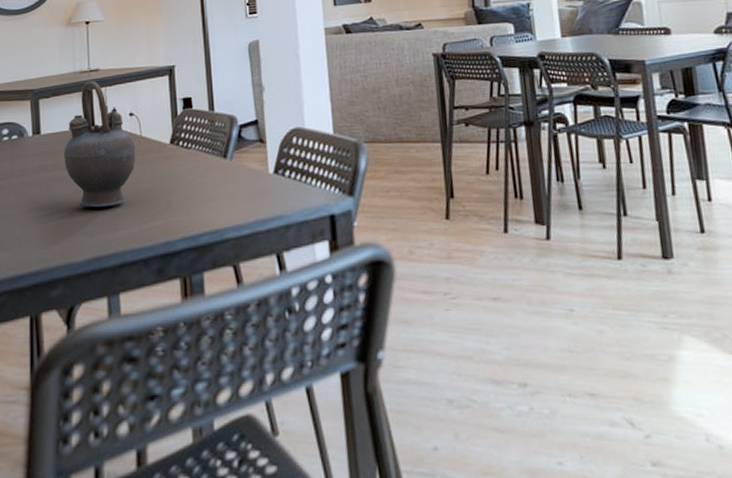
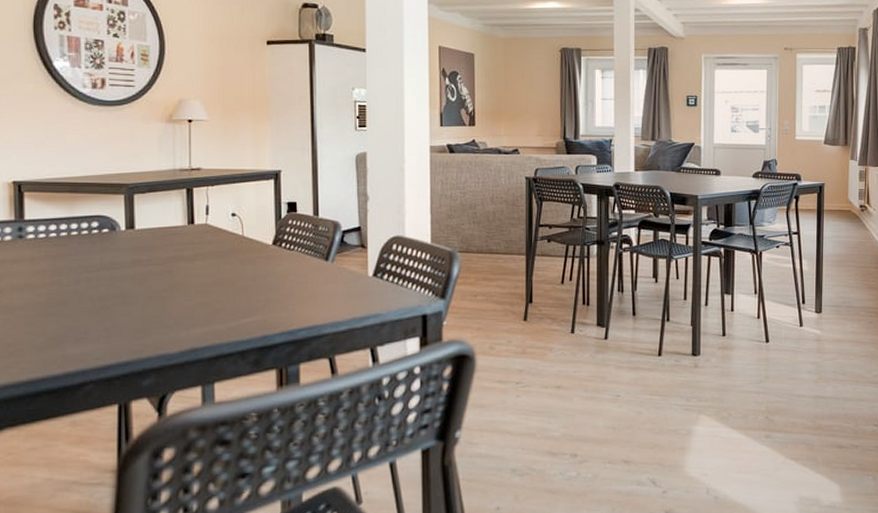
teapot: present [64,80,136,208] -> none [160,179,237,303]

